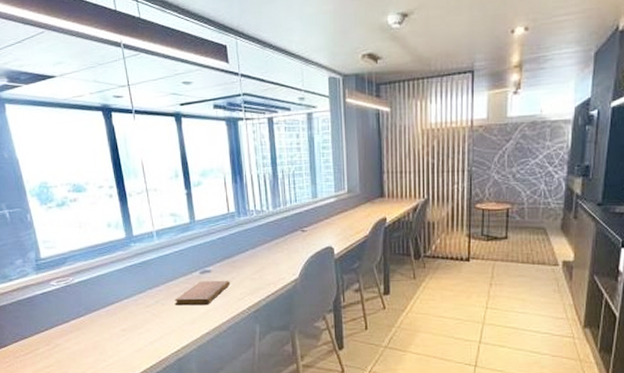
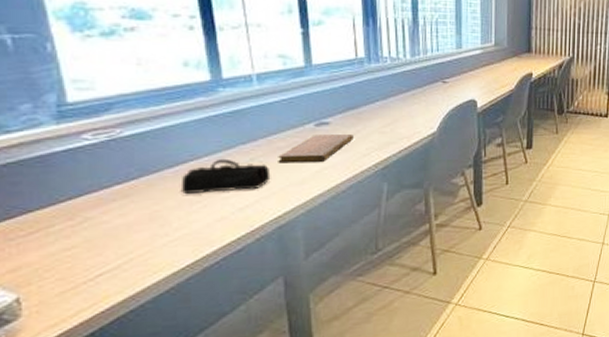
pencil case: none [111,301,171,328] -> present [180,158,271,193]

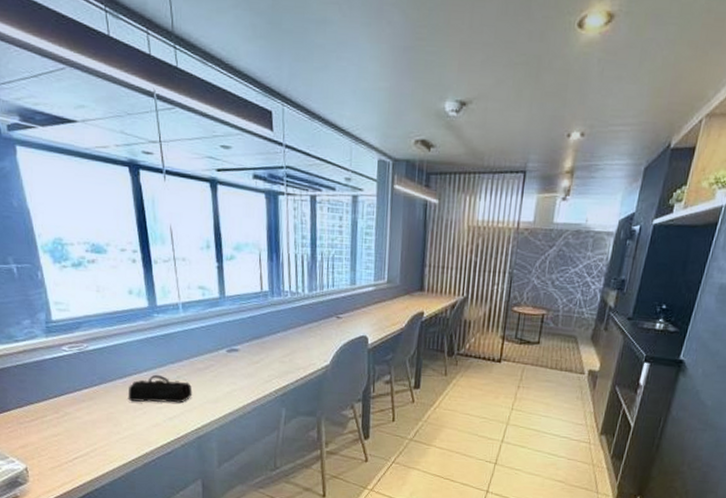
notebook: present [278,135,354,163] -> none [198,359,258,385]

